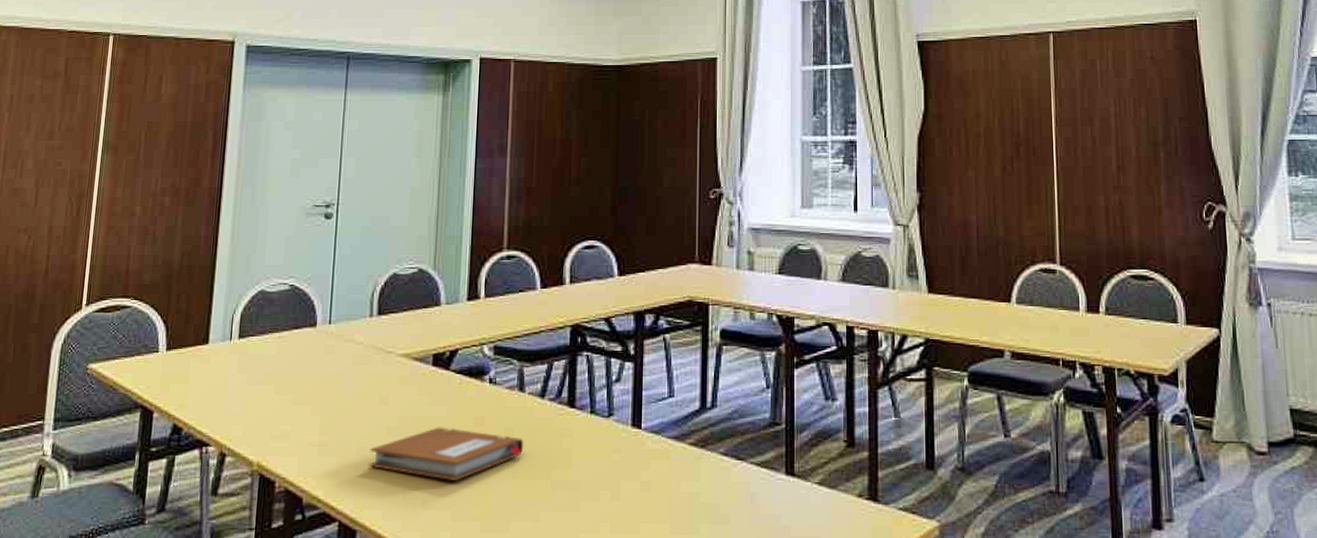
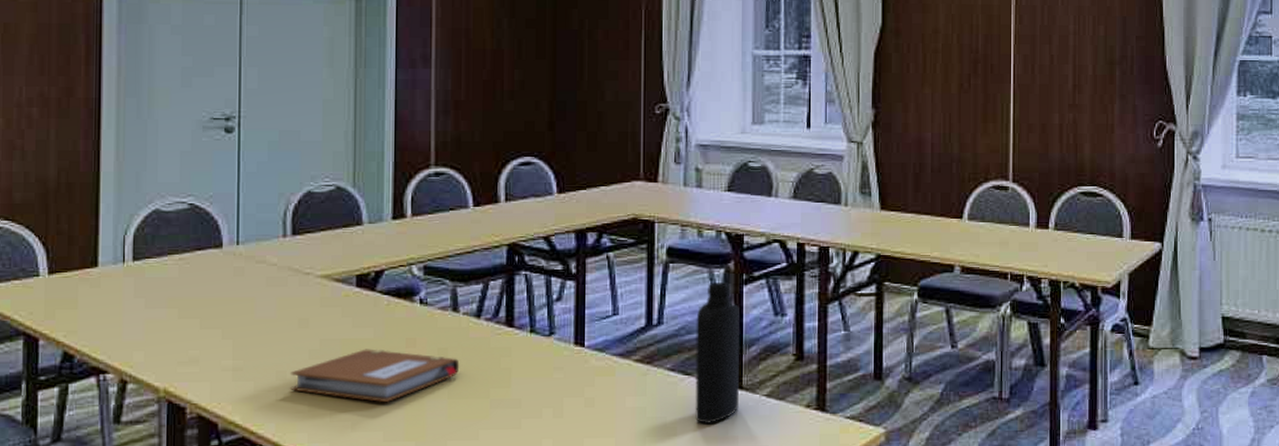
bottle: none [748,364,791,511] -> present [695,281,739,424]

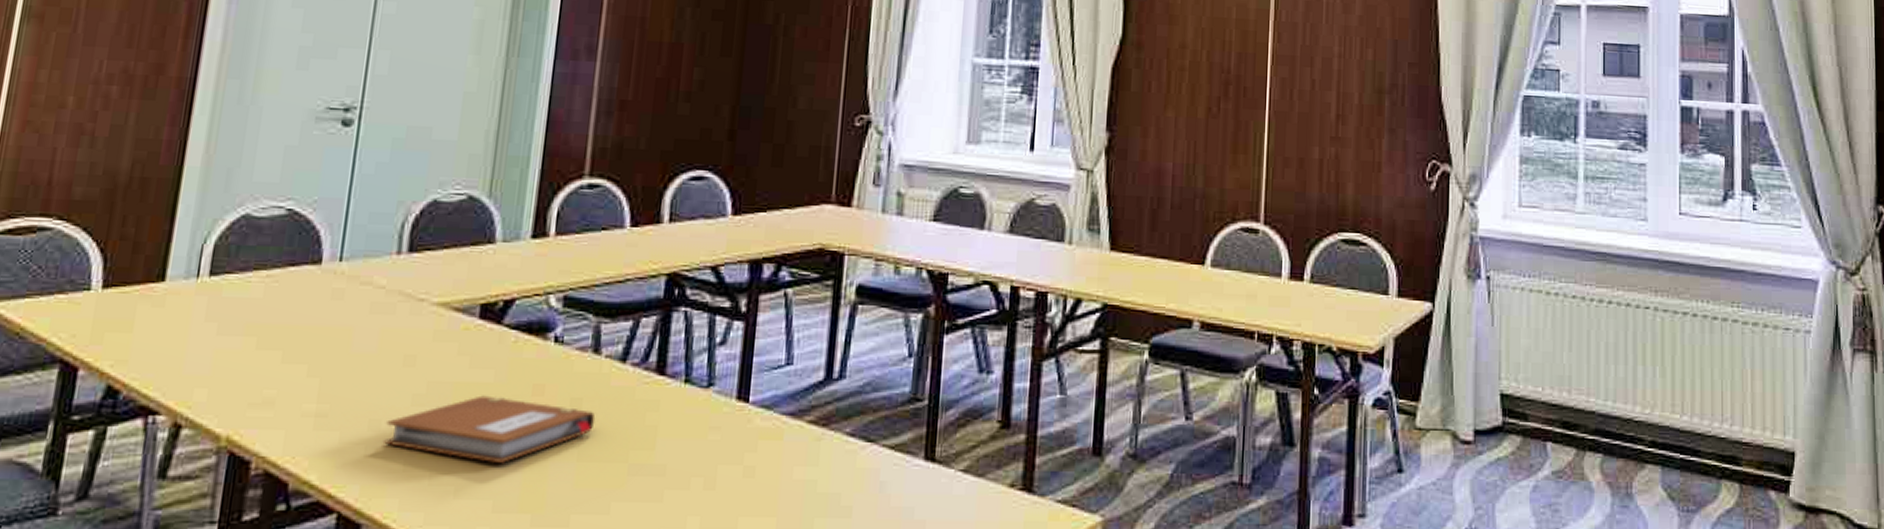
bottle: present [695,281,739,424] -> none [875,328,938,503]

